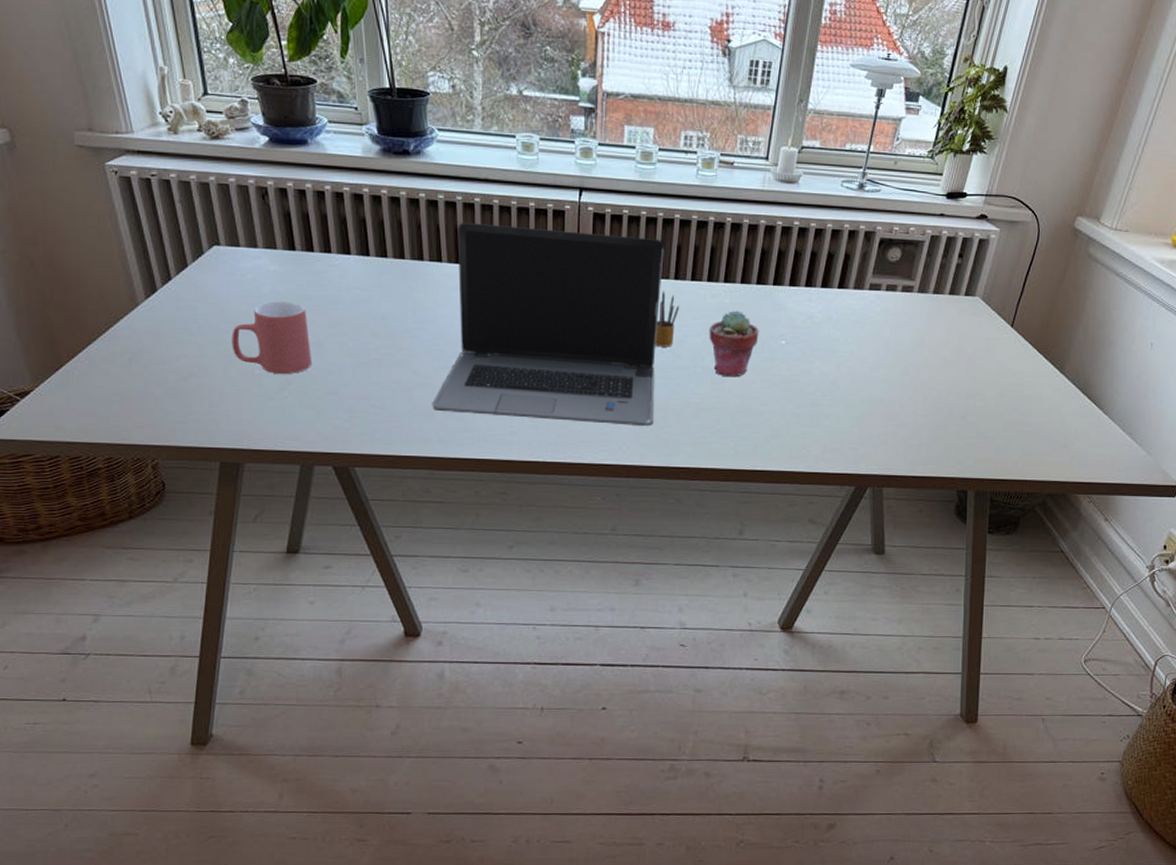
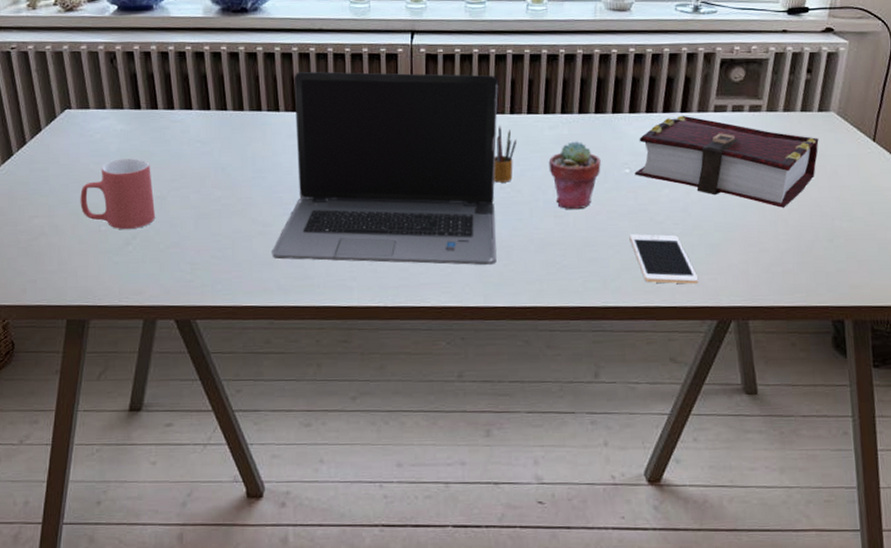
cell phone: none [780,403,841,452] -> present [629,234,699,284]
book: none [790,291,963,385] -> present [634,115,819,208]

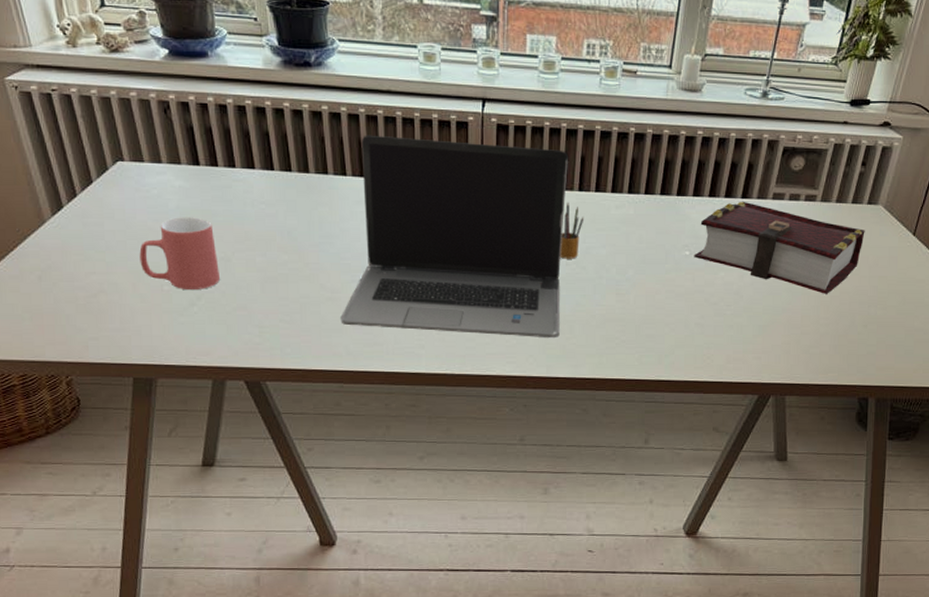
potted succulent: present [548,141,601,209] -> none [613,221,663,287]
cell phone: present [629,234,699,284] -> none [685,314,745,362]

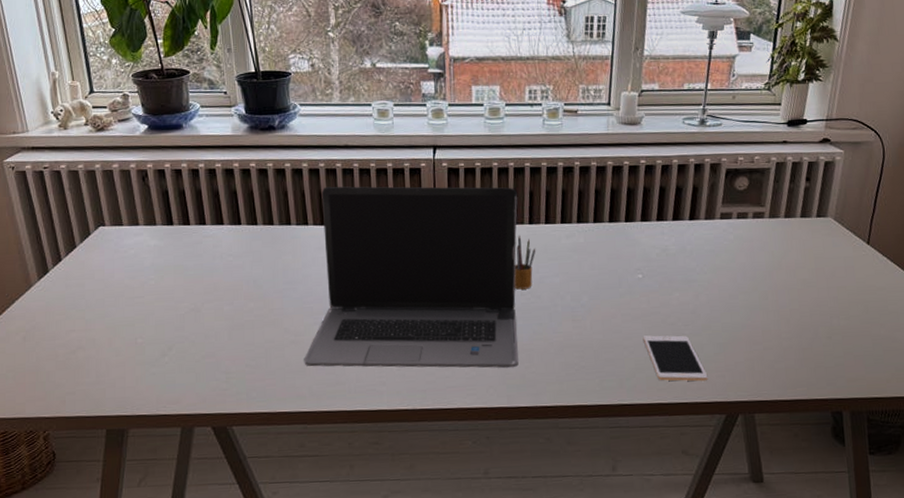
mug: present [139,217,221,289] -> none [116,273,191,341]
cell phone: none [685,314,745,362] -> present [643,335,708,382]
book: present [694,201,865,294] -> none [647,222,818,308]

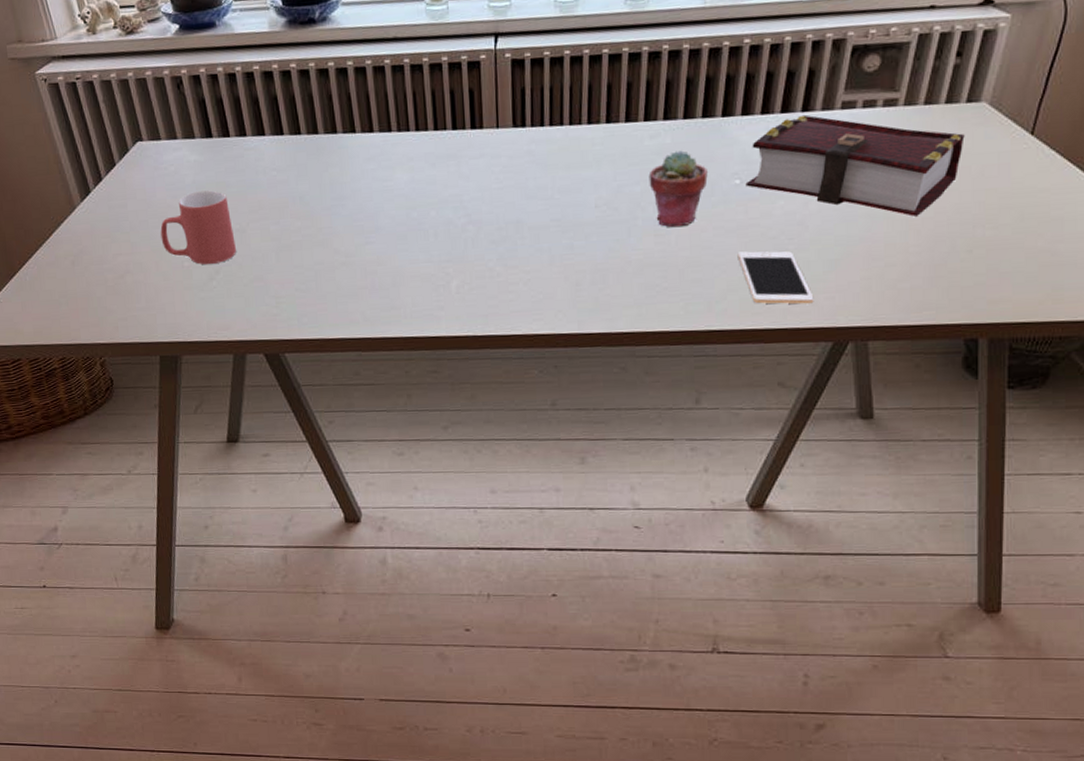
mug: none [116,273,191,341] -> present [160,190,237,265]
laptop computer: present [304,186,519,369] -> none [356,79,593,291]
pencil box: present [514,235,536,290] -> none [587,136,614,201]
potted succulent: none [566,249,616,313] -> present [648,150,708,227]
book: none [647,222,818,308] -> present [745,115,965,216]

